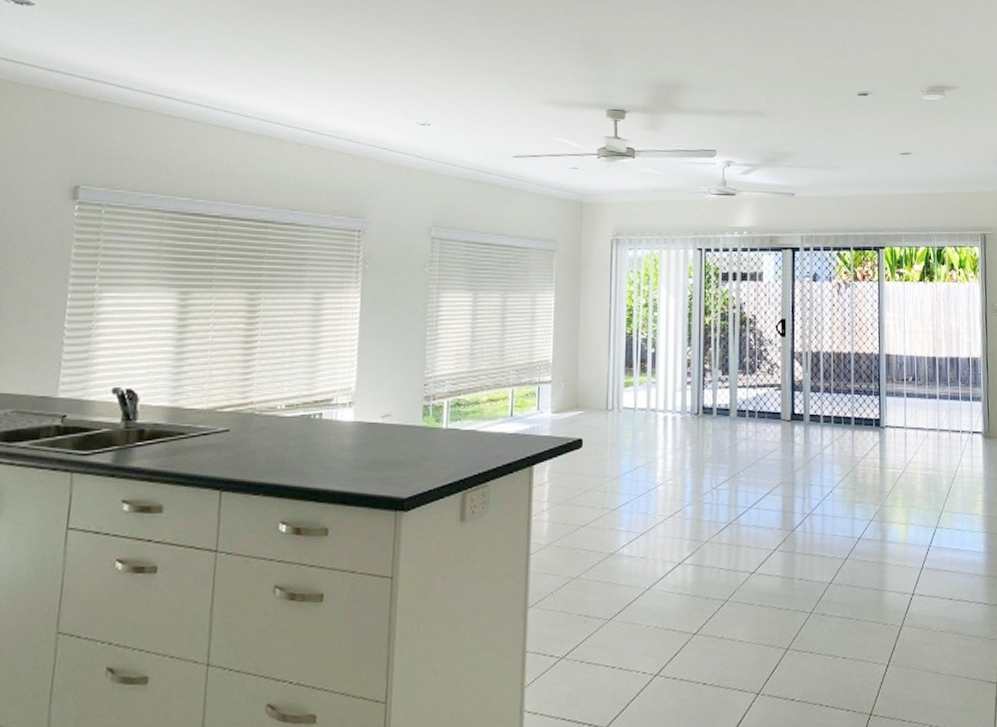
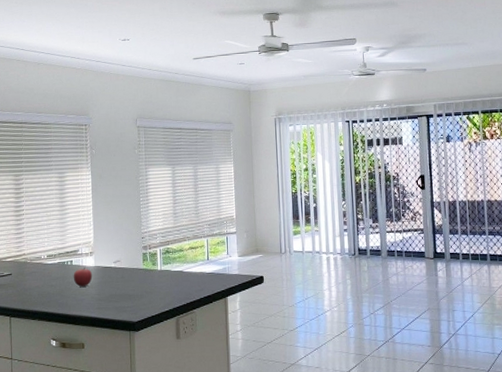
fruit: none [321,423,350,449] -> present [73,268,93,287]

